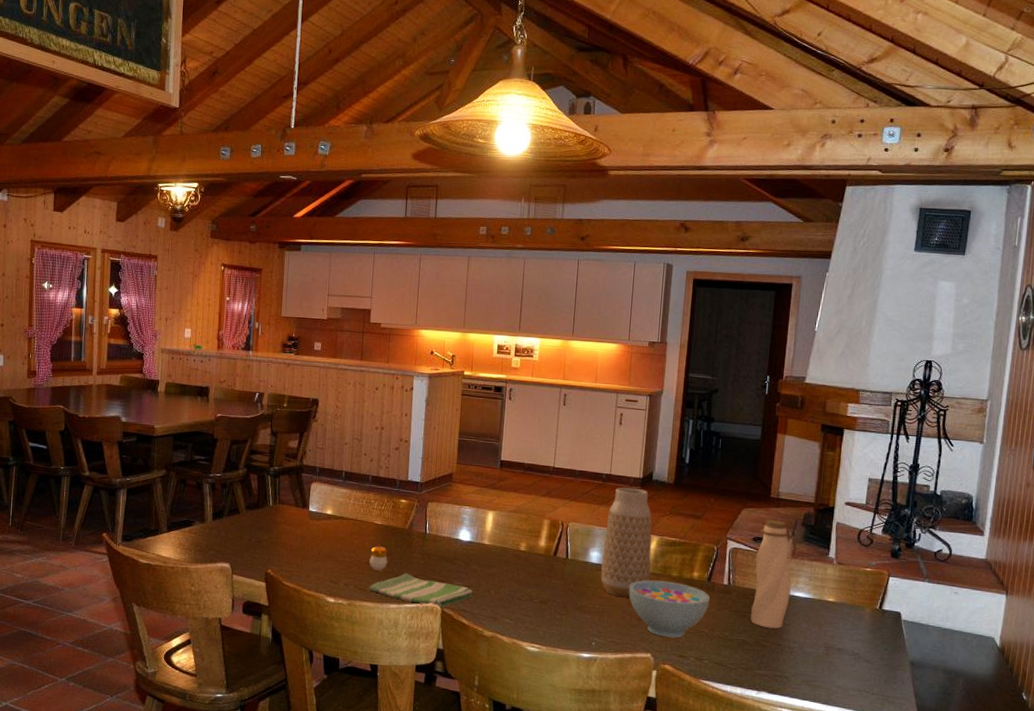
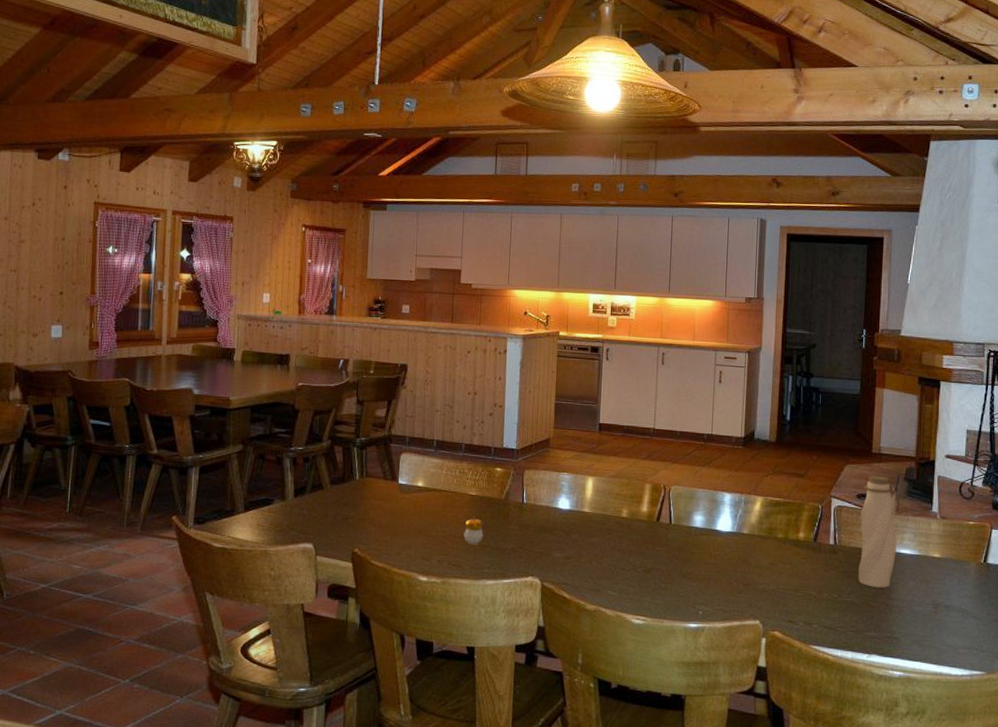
dish towel: present [368,573,473,608] -> none [463,546,574,582]
vase: present [601,487,652,598] -> none [706,447,756,563]
bowl: present [629,580,711,638] -> none [735,543,817,603]

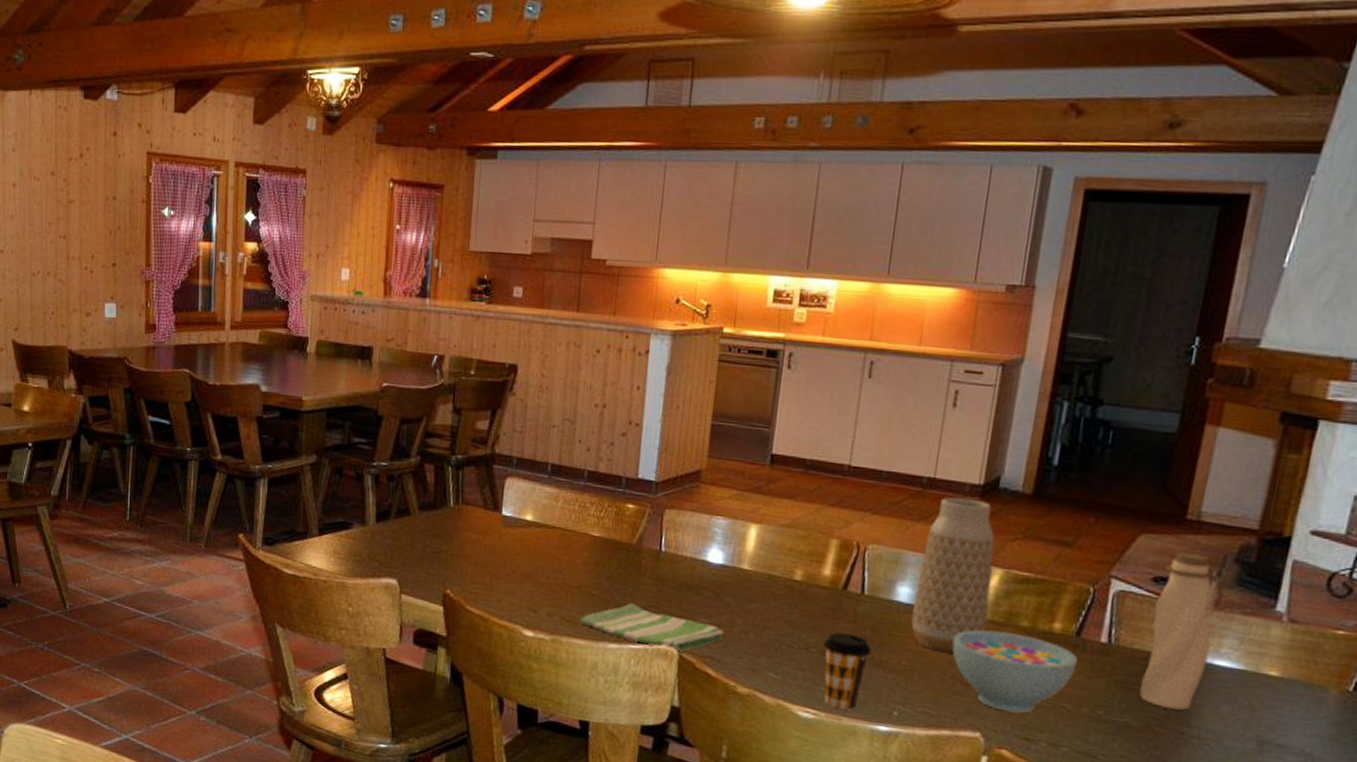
dish towel: none [463,546,574,582] -> present [579,603,724,652]
candle: present [464,516,484,545] -> none [581,562,607,599]
coffee cup: none [646,554,680,614] -> present [823,632,871,710]
vase: none [706,447,756,563] -> present [911,497,995,654]
bowl: none [735,543,817,603] -> present [952,630,1079,714]

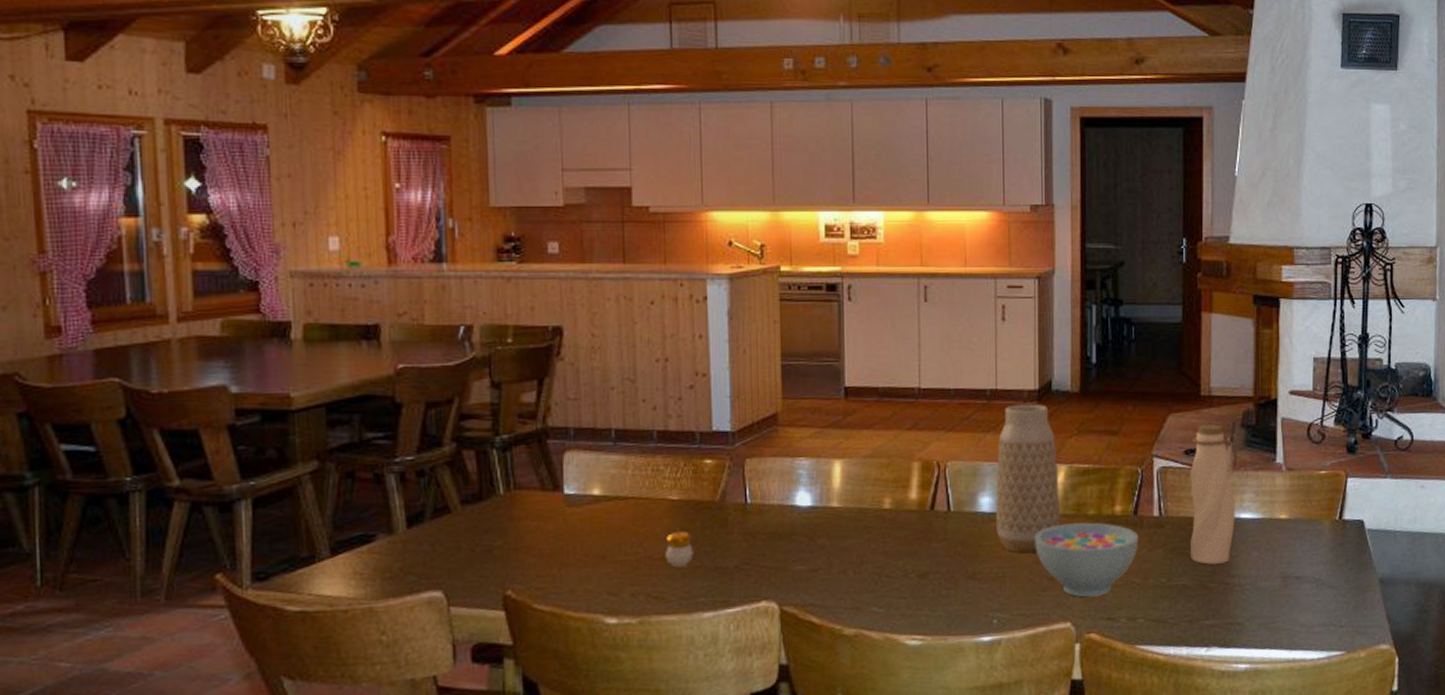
dish towel: present [579,603,724,652] -> none [668,564,823,607]
candle: none [581,562,607,599] -> present [665,528,694,568]
coffee cup: present [823,632,871,710] -> none [920,552,964,629]

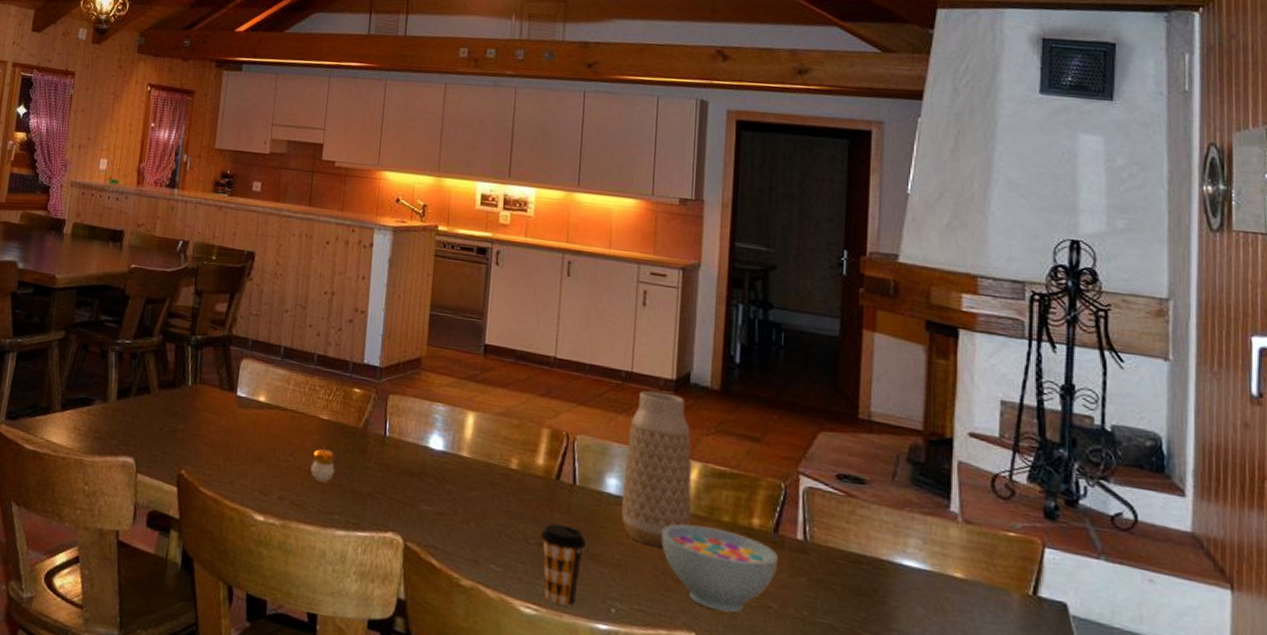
coffee cup: none [920,552,964,629] -> present [541,523,586,606]
water bottle: present [1190,424,1237,565] -> none [839,450,901,612]

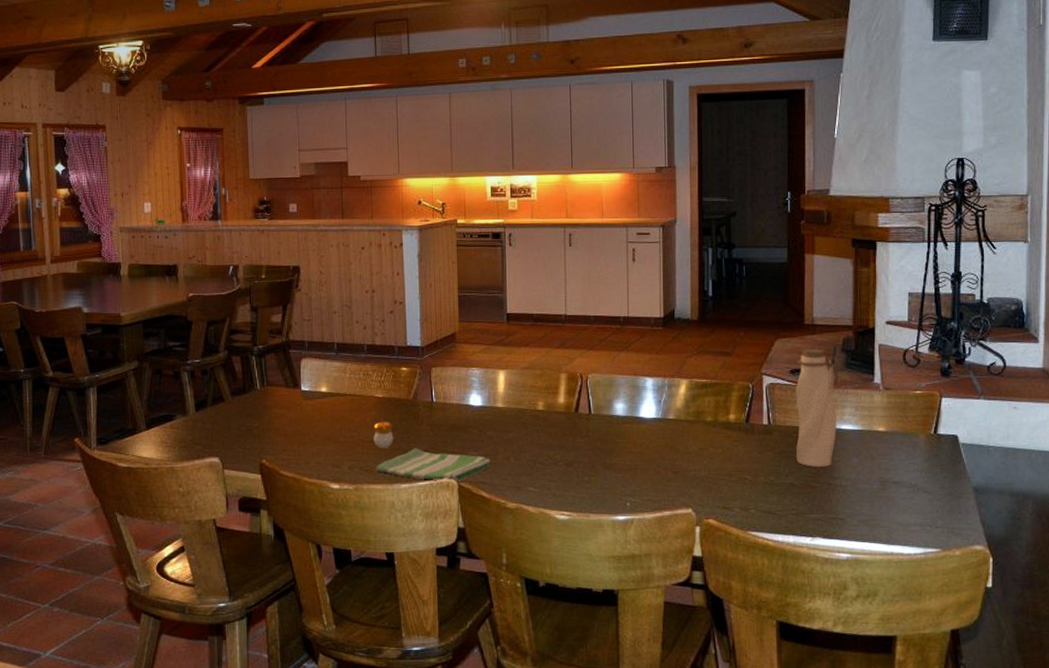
dish towel: none [308,488,447,541] -> present [375,448,491,482]
coffee cup: present [541,523,586,606] -> none [567,446,603,508]
vase: present [622,390,692,549] -> none [628,329,683,450]
bowl: present [661,524,779,613] -> none [661,427,751,489]
water bottle: none [839,450,901,612] -> present [795,349,838,467]

